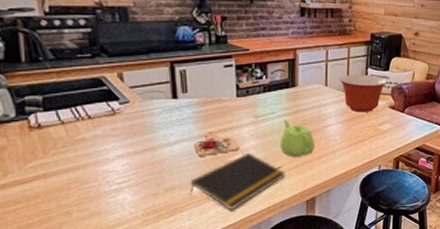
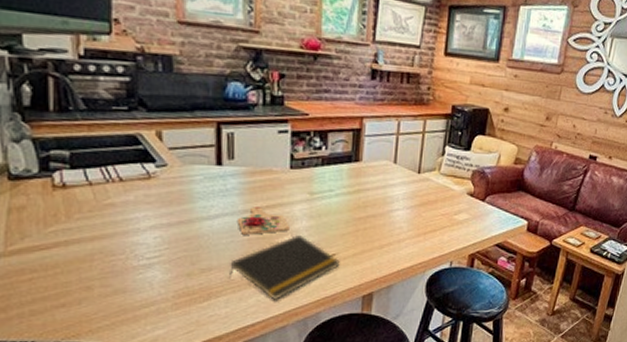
teapot: present [280,119,314,157] -> none [337,199,377,244]
mixing bowl: present [339,74,387,113] -> none [411,152,467,198]

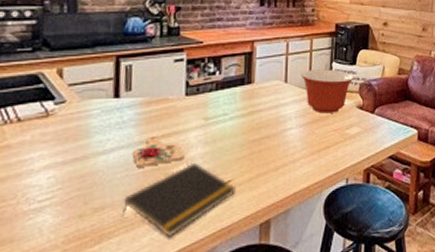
mixing bowl: none [411,152,467,198] -> present [300,69,354,114]

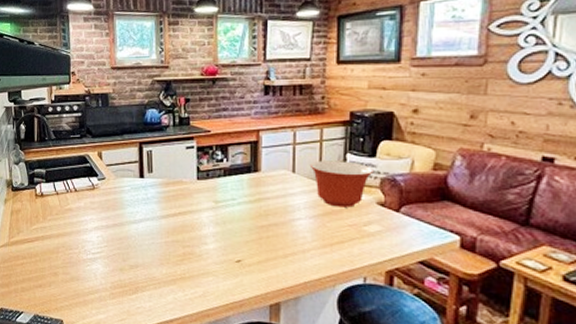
notepad: present [122,162,236,237] -> none [151,239,245,300]
cutting board: present [132,137,185,167] -> none [156,213,199,238]

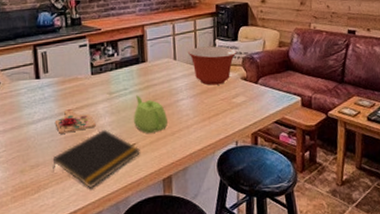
notepad: none [151,239,245,300] -> present [52,129,140,188]
cutting board: none [156,213,199,238] -> present [54,109,96,134]
teapot: none [241,207,279,252] -> present [134,95,168,133]

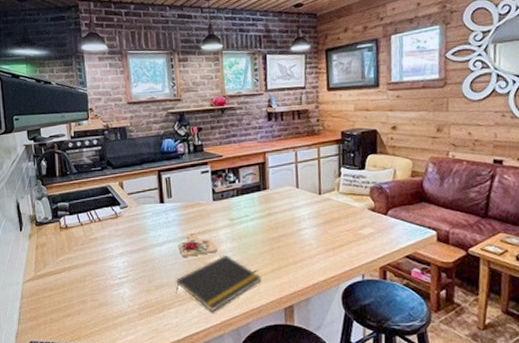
teapot: present [134,95,168,133] -> none [255,222,289,261]
mixing bowl: present [187,46,237,86] -> none [310,174,364,215]

